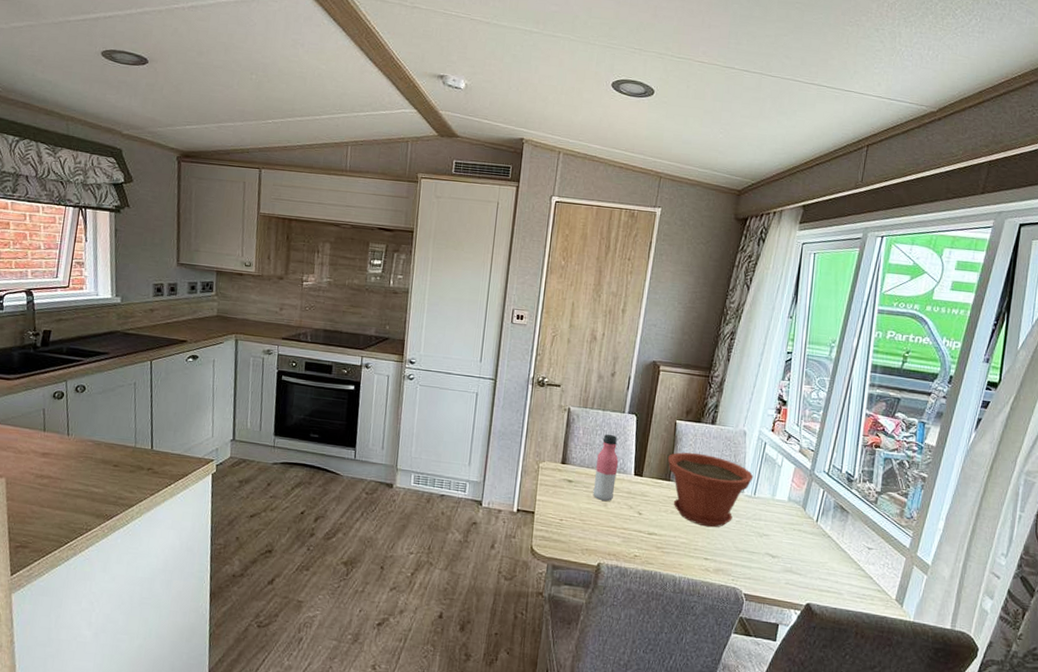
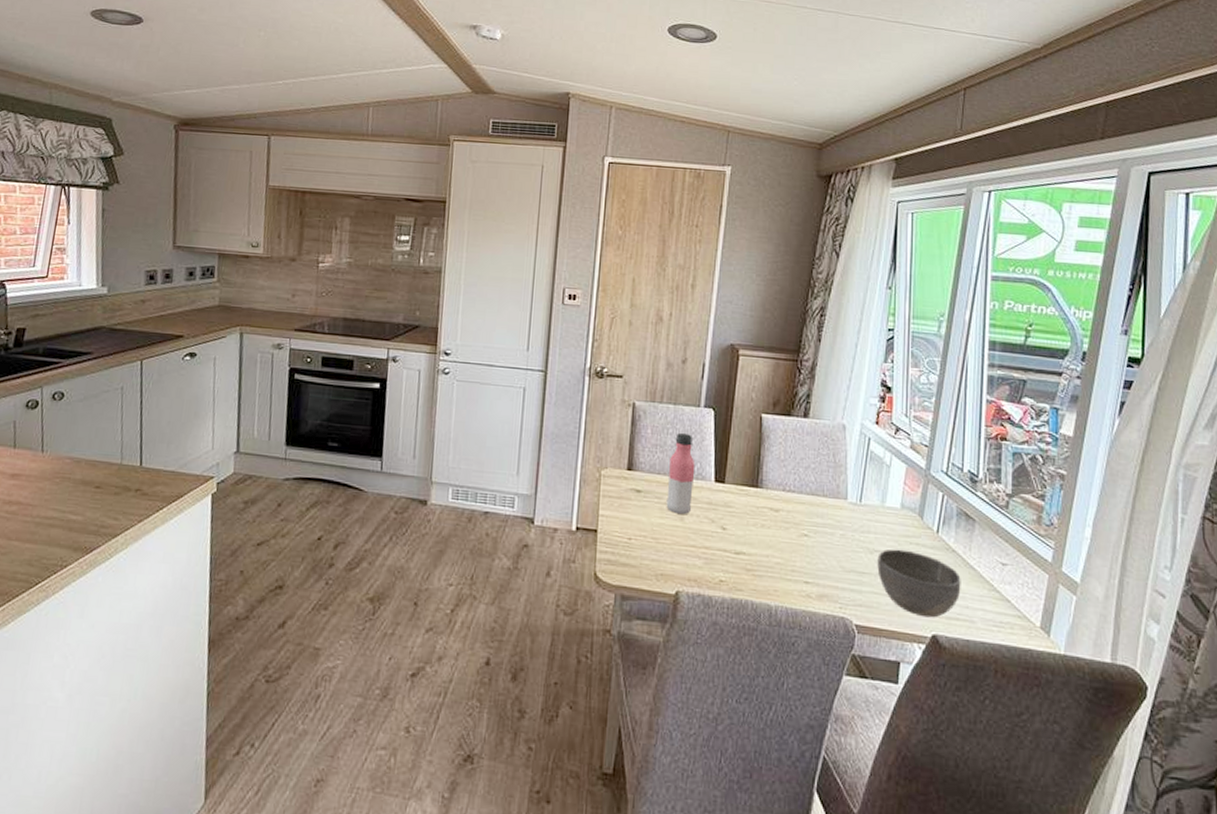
plant pot: present [667,452,754,528] -> none [753,452,858,544]
bowl: none [765,533,834,590] -> present [877,548,961,618]

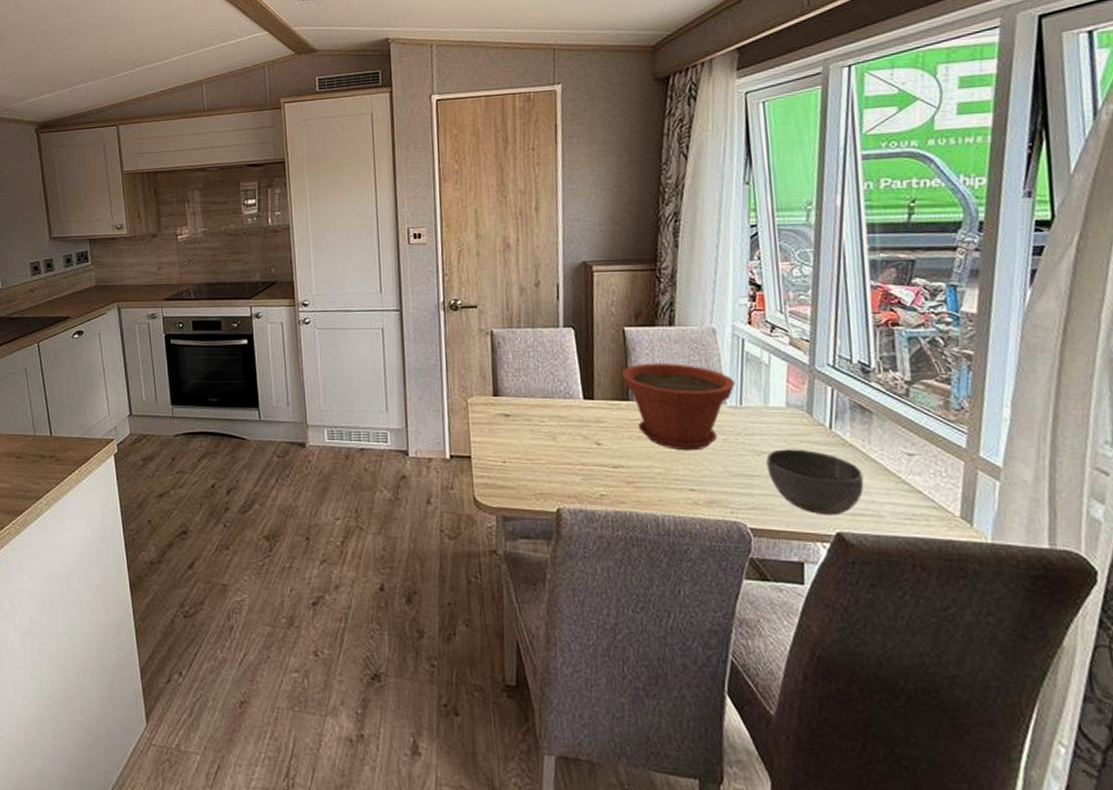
water bottle: present [666,432,696,515] -> none [534,354,563,435]
plant pot: none [753,452,858,544] -> present [621,362,736,451]

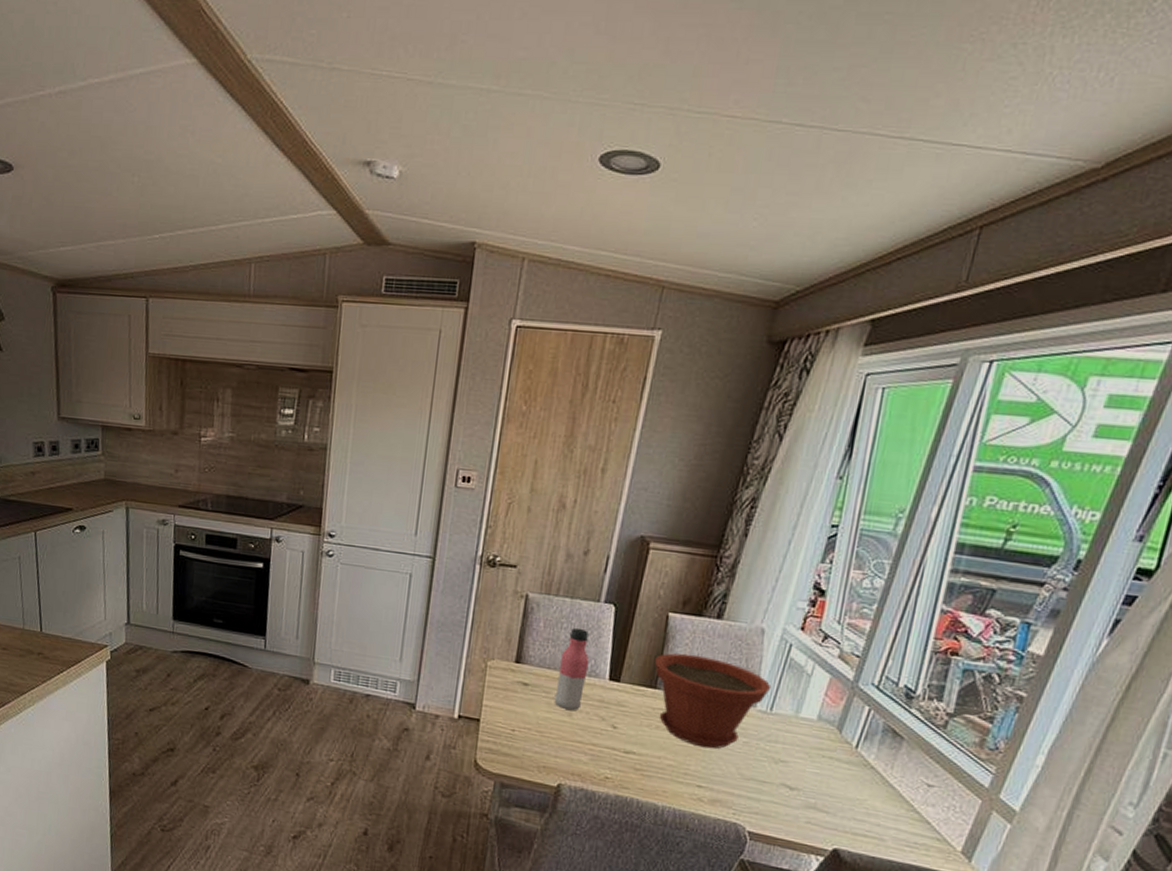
water bottle: none [534,354,563,435] -> present [554,627,589,711]
bowl: present [766,449,864,516] -> none [780,760,877,833]

